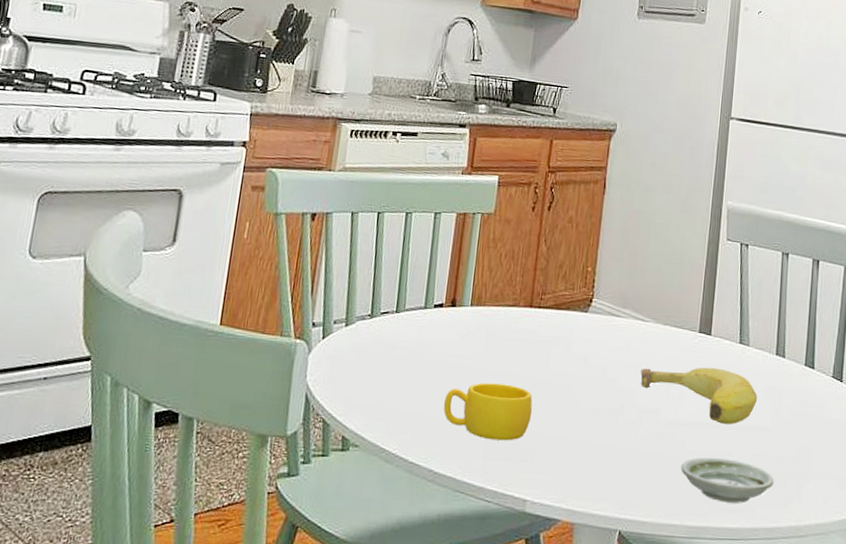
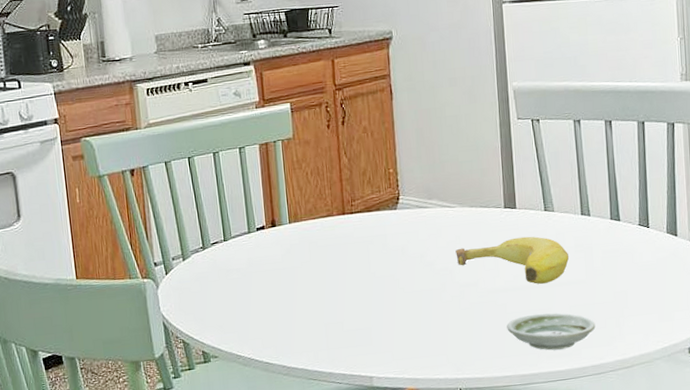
cup: present [443,383,533,441] -> none [283,284,363,333]

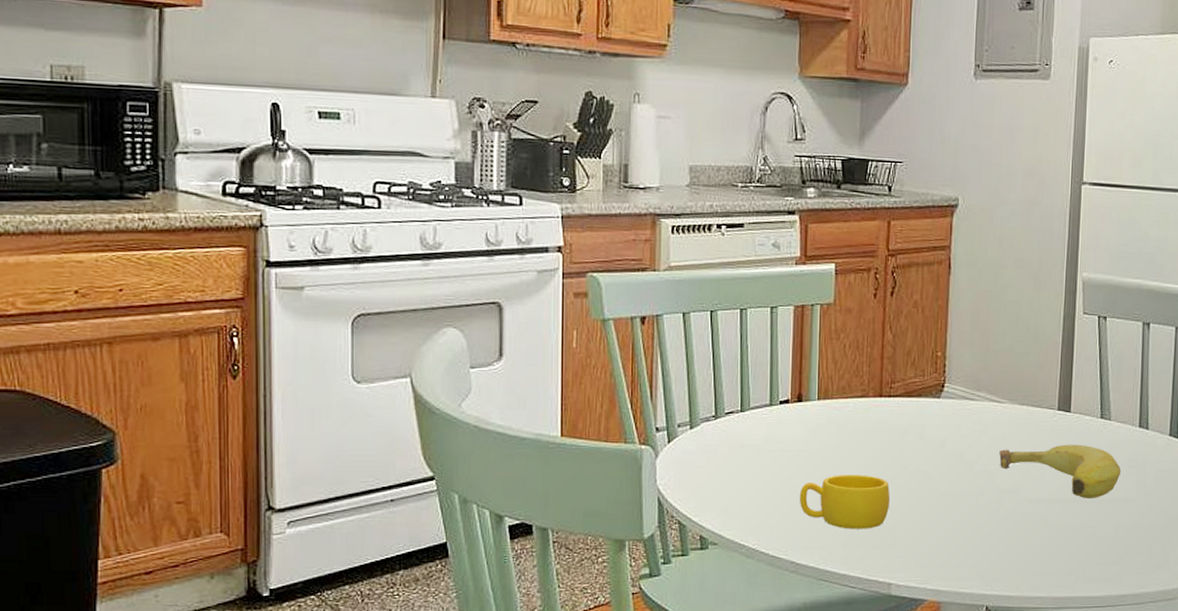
cup: none [283,284,363,333] -> present [799,475,891,529]
saucer: present [507,313,596,351] -> none [1045,531,1141,573]

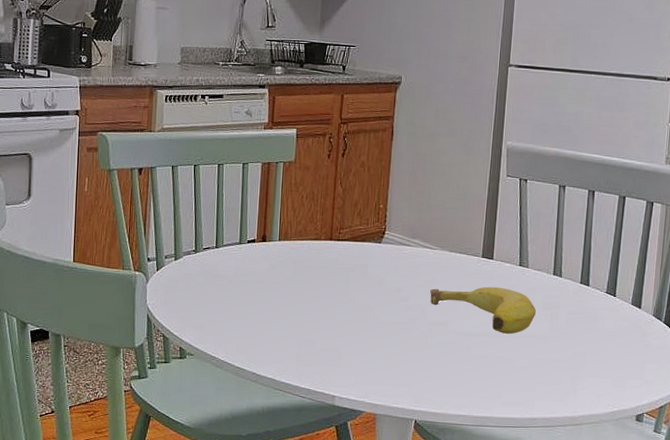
cup: present [799,475,891,529] -> none [261,303,337,350]

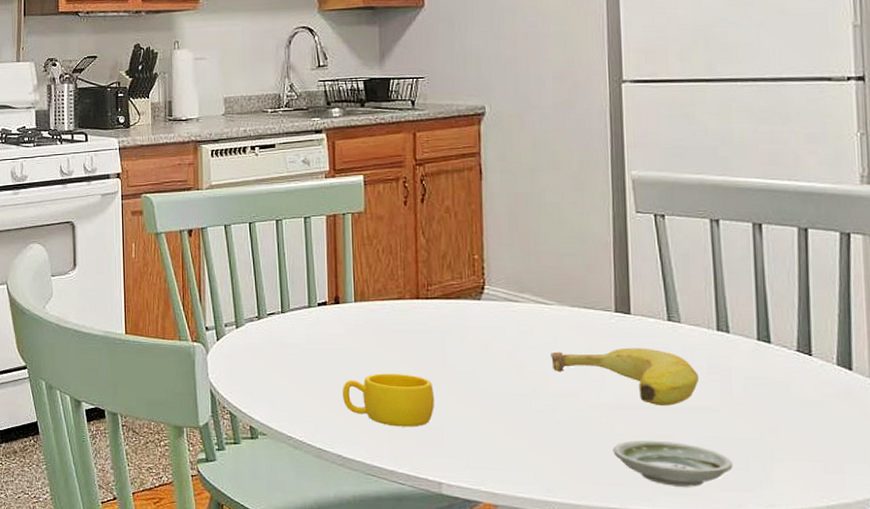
cup: none [261,303,337,350] -> present [342,373,435,427]
saucer: none [468,361,552,398] -> present [613,440,733,487]

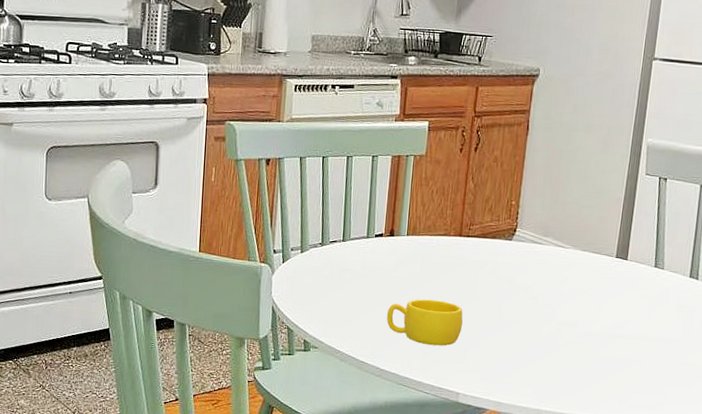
fruit: present [551,347,700,406] -> none [560,287,670,336]
saucer: present [613,440,733,487] -> none [596,363,683,401]

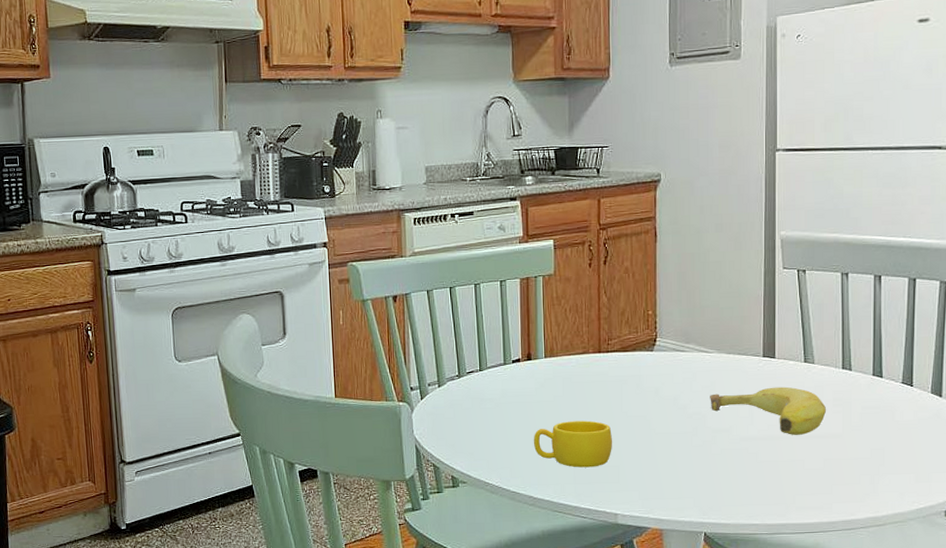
fruit: none [560,287,670,336] -> present [710,386,827,435]

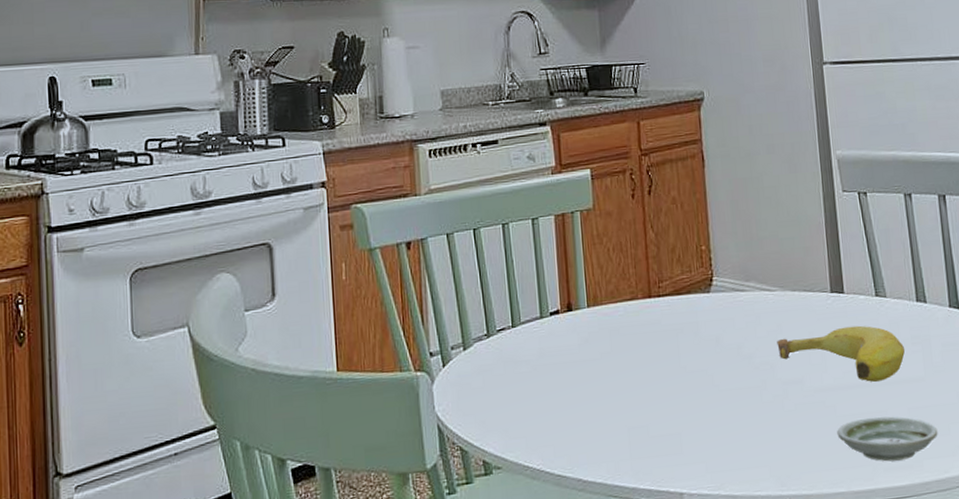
cup: present [533,420,613,468] -> none [579,380,672,439]
saucer: none [757,464,849,502] -> present [837,416,938,462]

